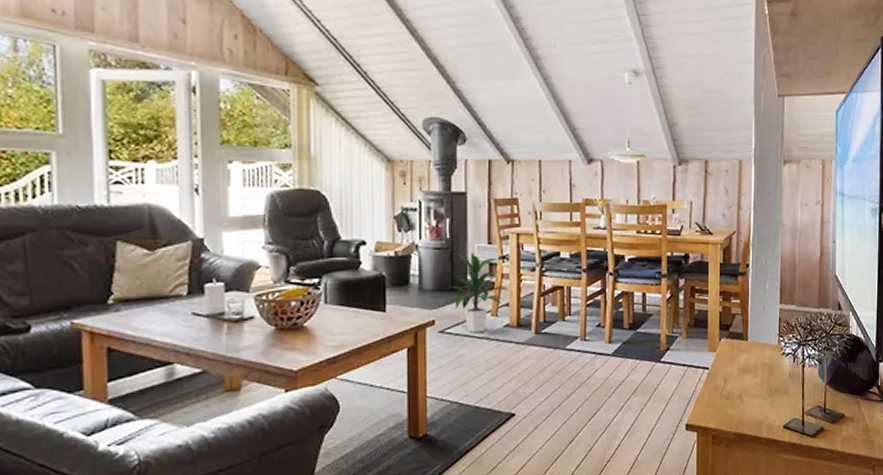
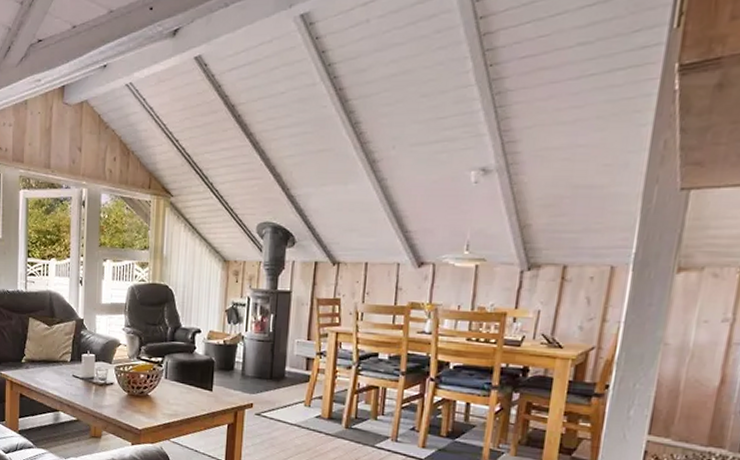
indoor plant: present [448,252,509,333] -> none [266,345,324,420]

